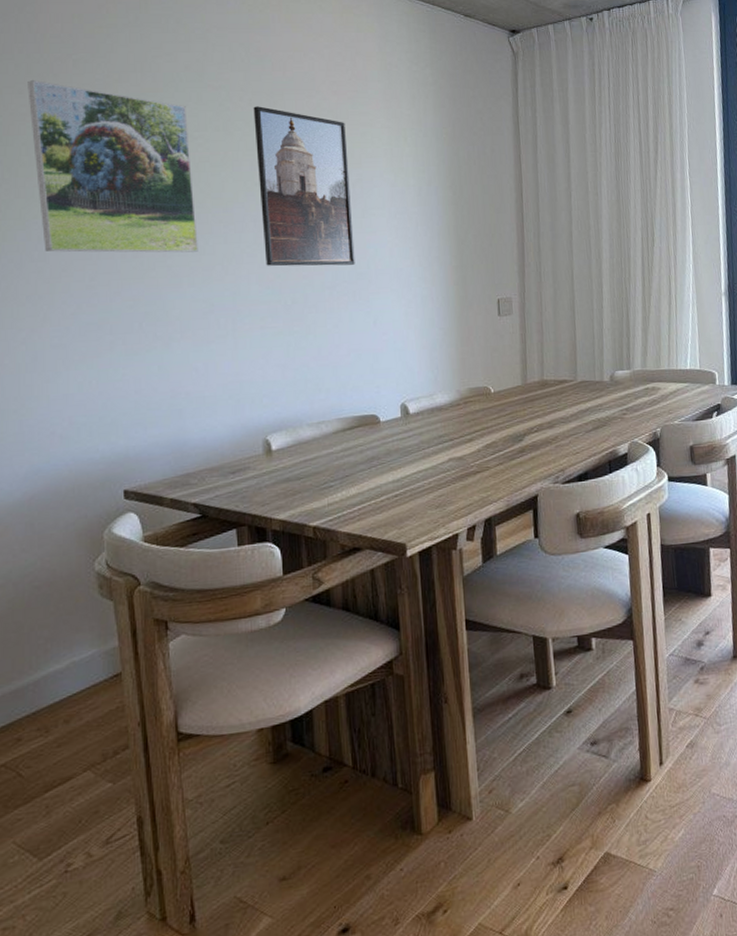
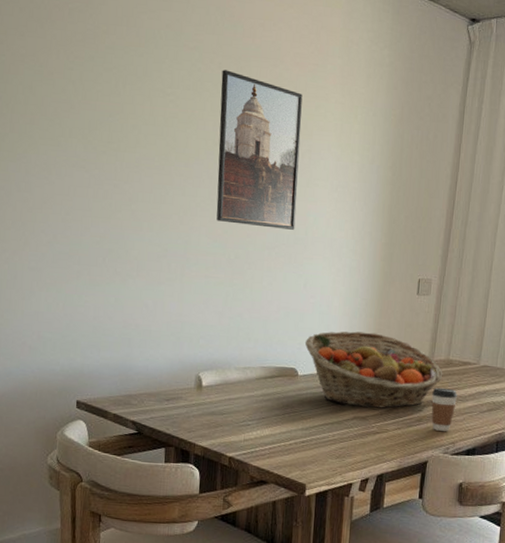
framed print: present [28,79,198,253] -> none [28,23,163,200]
fruit basket: none [382,363,540,447] -> present [304,331,443,409]
coffee cup: none [531,411,559,460] -> present [431,387,457,431]

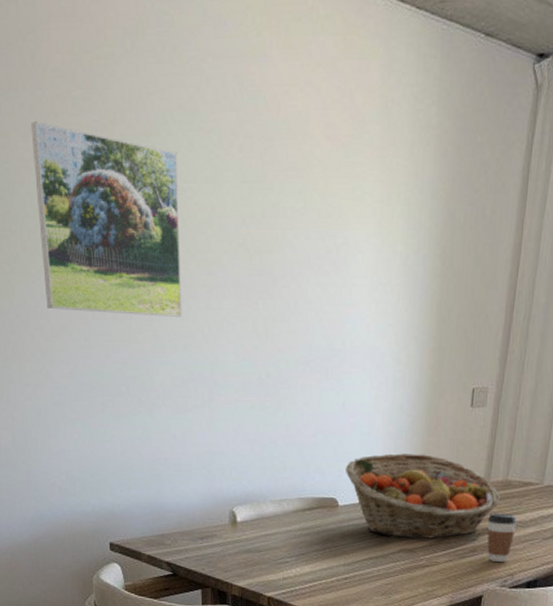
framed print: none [28,23,163,200] -> present [31,120,182,317]
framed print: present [216,69,303,230] -> none [243,154,336,340]

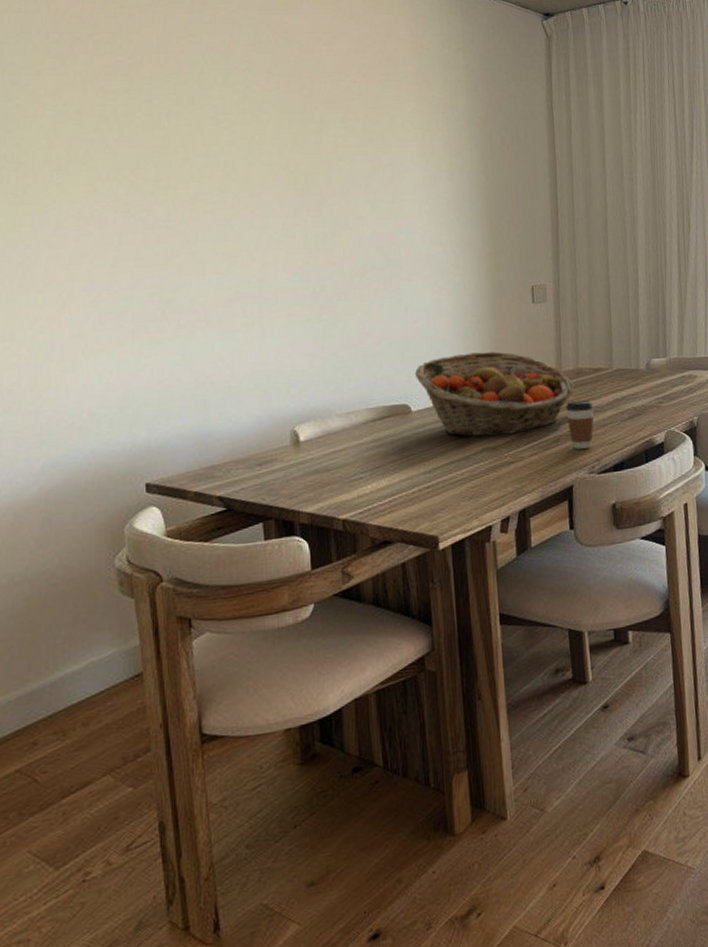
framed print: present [31,120,182,317] -> none [46,60,224,239]

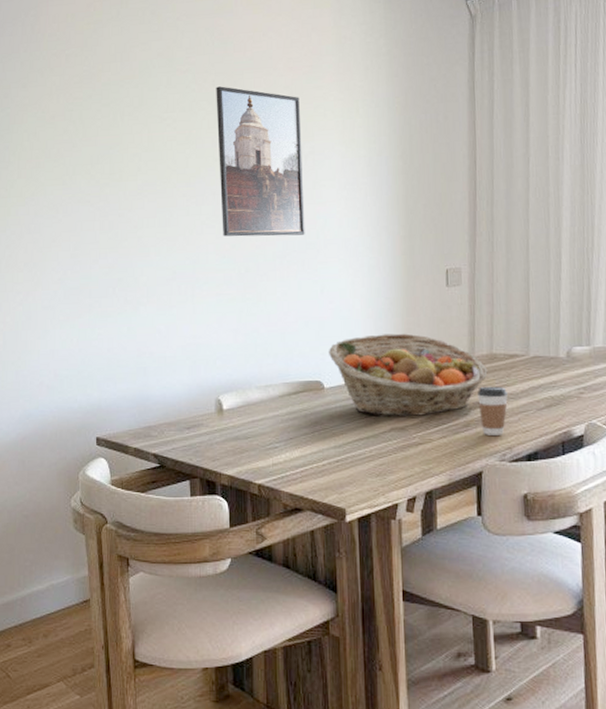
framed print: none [281,89,386,253] -> present [216,86,305,237]

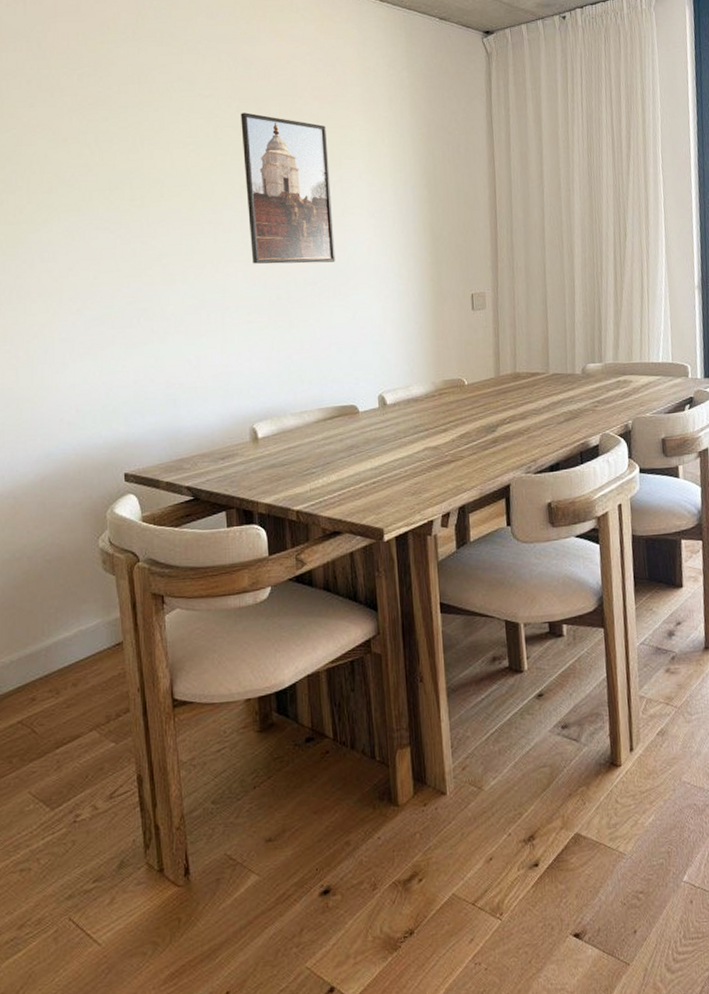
fruit basket: present [328,333,488,416] -> none [361,356,512,437]
coffee cup: present [477,386,508,435] -> none [504,403,531,450]

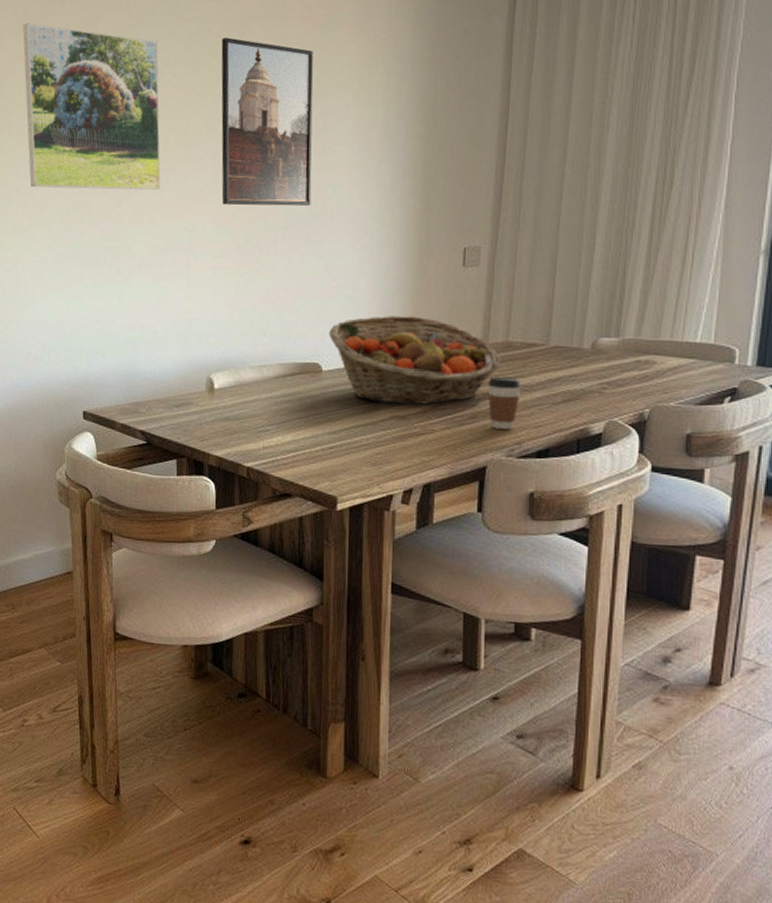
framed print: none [38,93,190,253] -> present [23,22,161,190]
fruit basket: none [361,356,512,437] -> present [328,316,501,405]
coffee cup: none [504,403,531,450] -> present [488,376,521,429]

